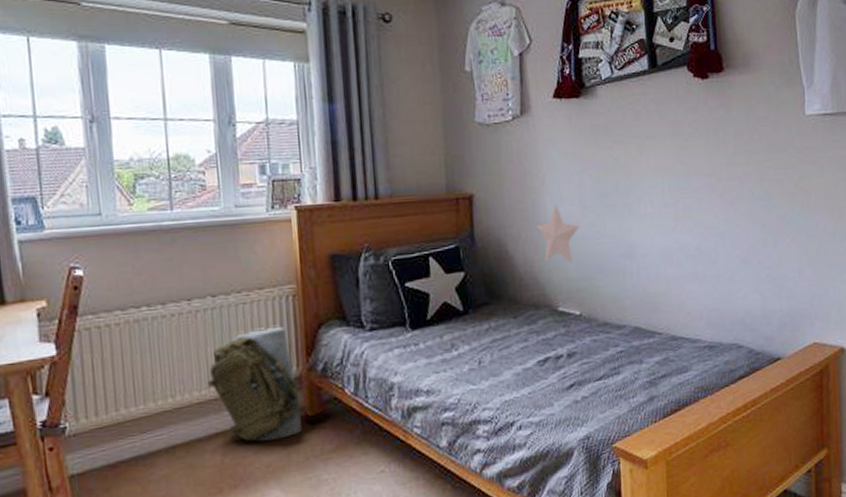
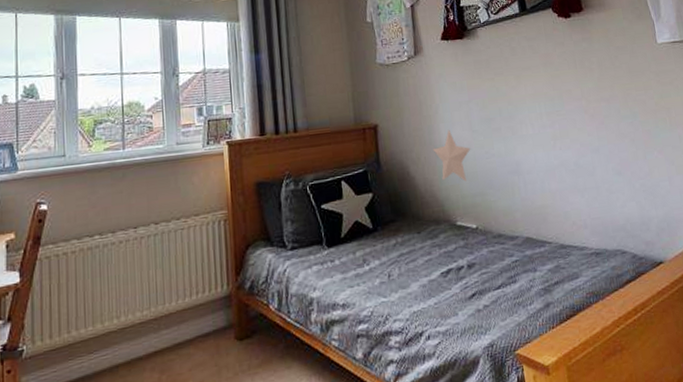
backpack: present [208,325,302,442] -> none [149,247,231,359]

